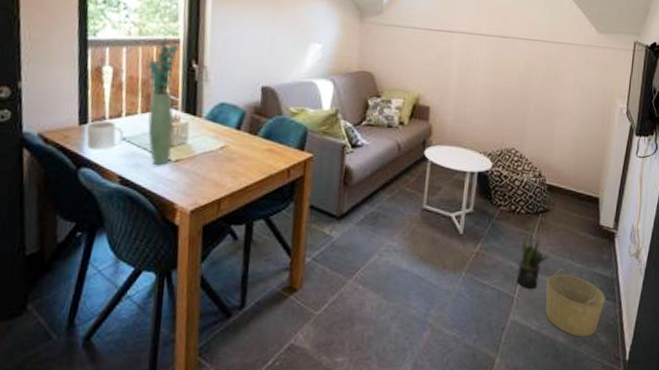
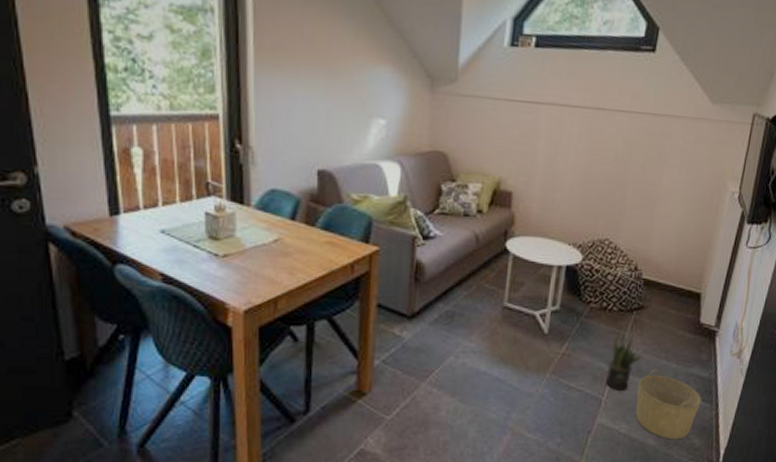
mug: present [85,120,124,151] -> none [118,210,162,246]
vase: present [148,37,179,166] -> none [184,112,219,262]

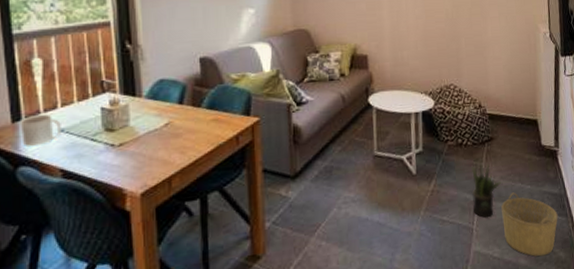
mug: none [118,210,162,246] -> present [19,113,61,148]

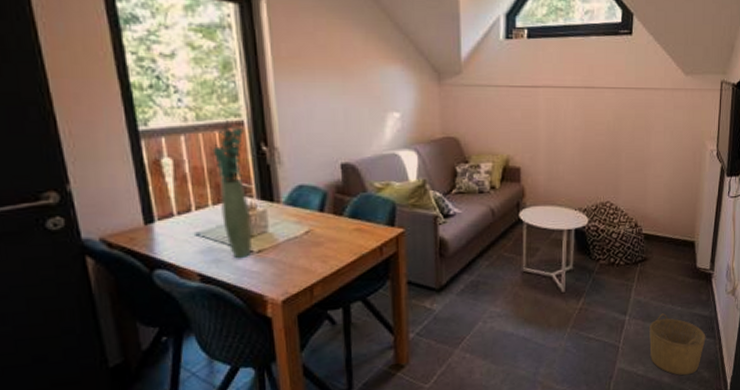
mug: present [19,113,61,148] -> none [152,216,197,251]
vase: none [80,21,115,153] -> present [212,120,253,259]
potted plant: present [472,163,501,218] -> none [621,283,651,337]

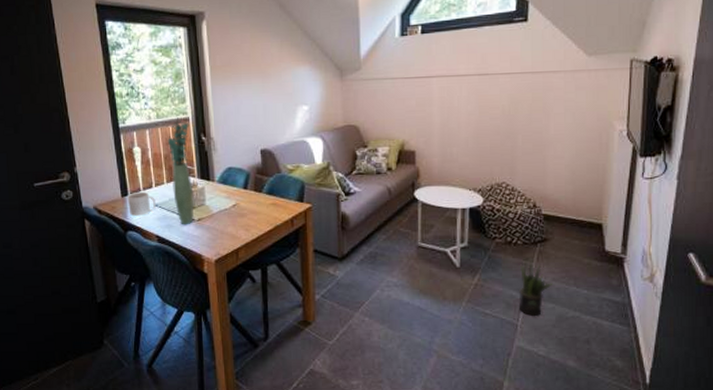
mug: none [152,216,197,251] -> present [127,191,156,217]
potted plant: none [621,283,651,337] -> present [519,263,552,317]
basket: present [649,313,706,376] -> none [551,295,618,362]

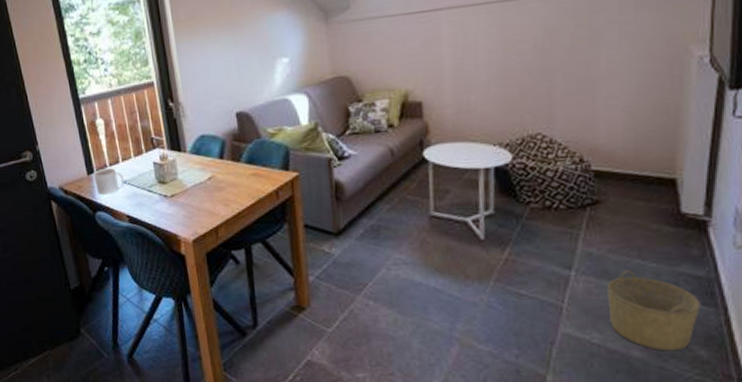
vase: present [167,117,194,225] -> none [131,82,166,203]
potted plant: present [519,263,552,317] -> none [564,231,608,297]
basket: none [551,295,618,362] -> present [607,270,701,351]

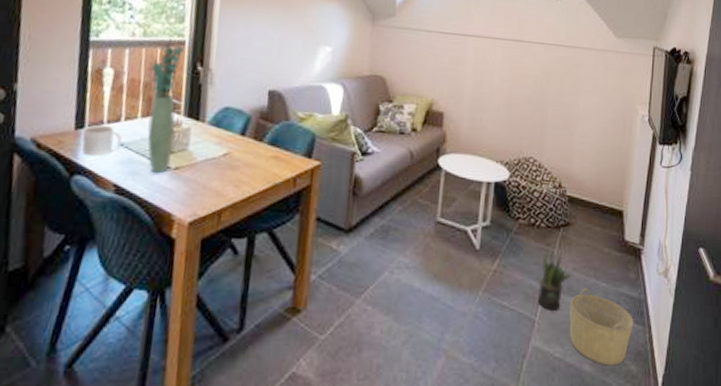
vase: none [131,82,166,203] -> present [147,39,184,174]
potted plant: none [564,231,608,297] -> present [538,249,573,312]

